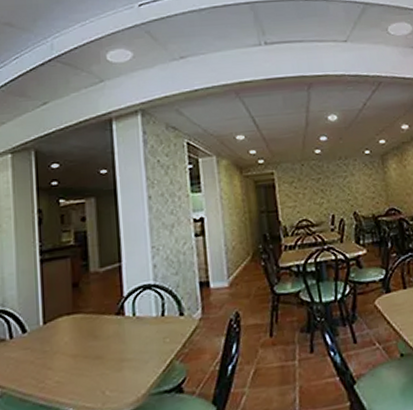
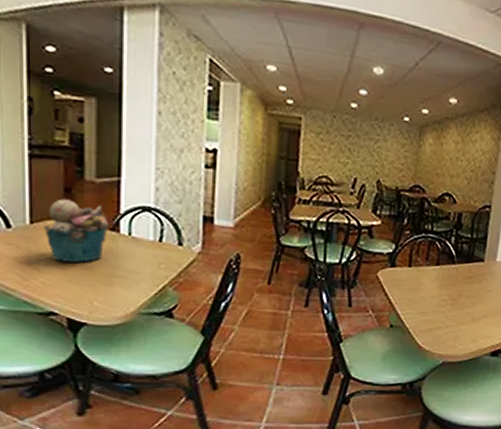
bucket: none [55,292,115,357] -> present [43,199,109,263]

